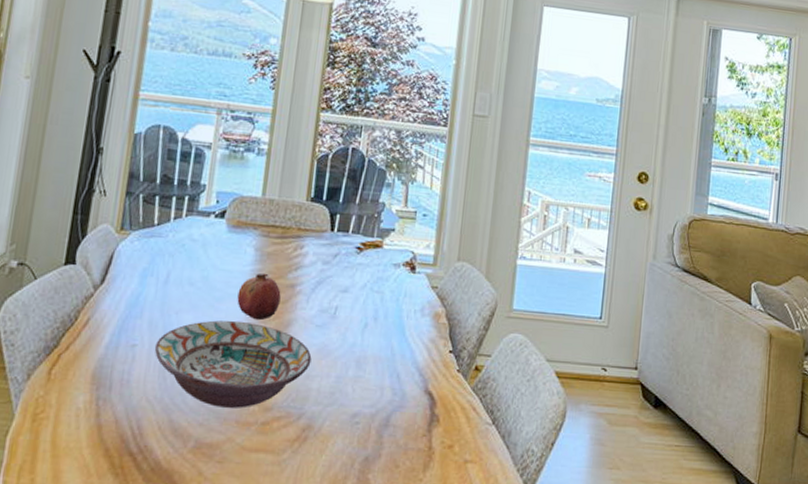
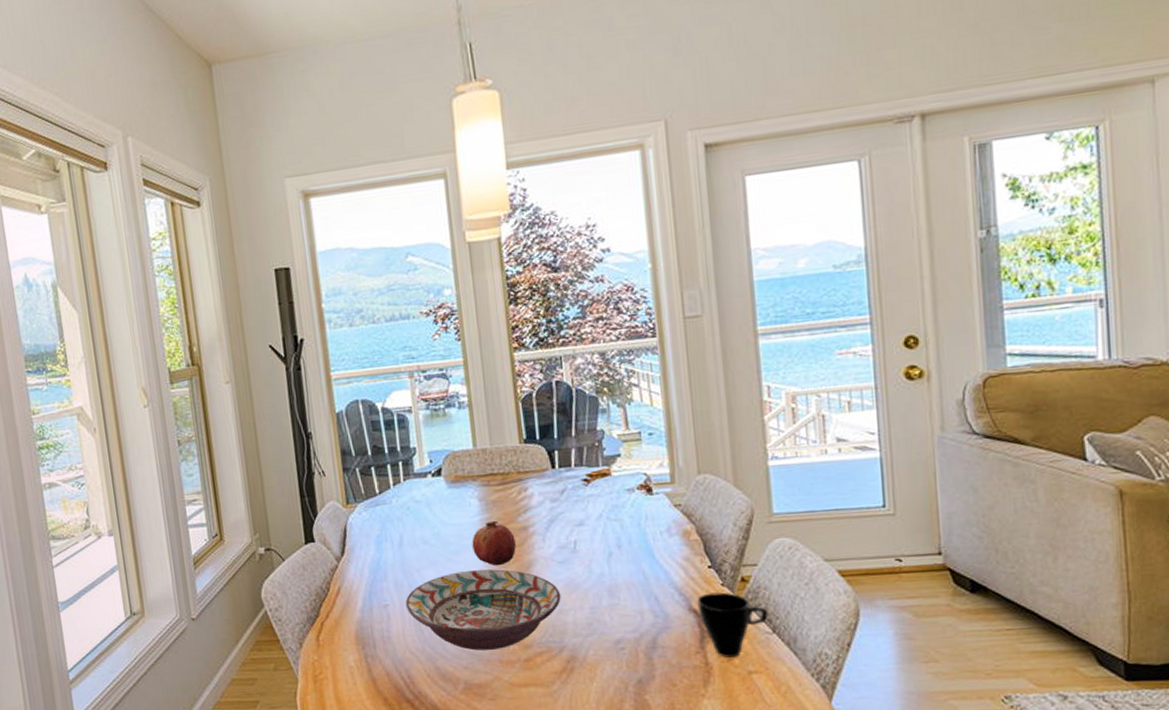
cup: none [432,377,492,444] -> present [697,592,769,658]

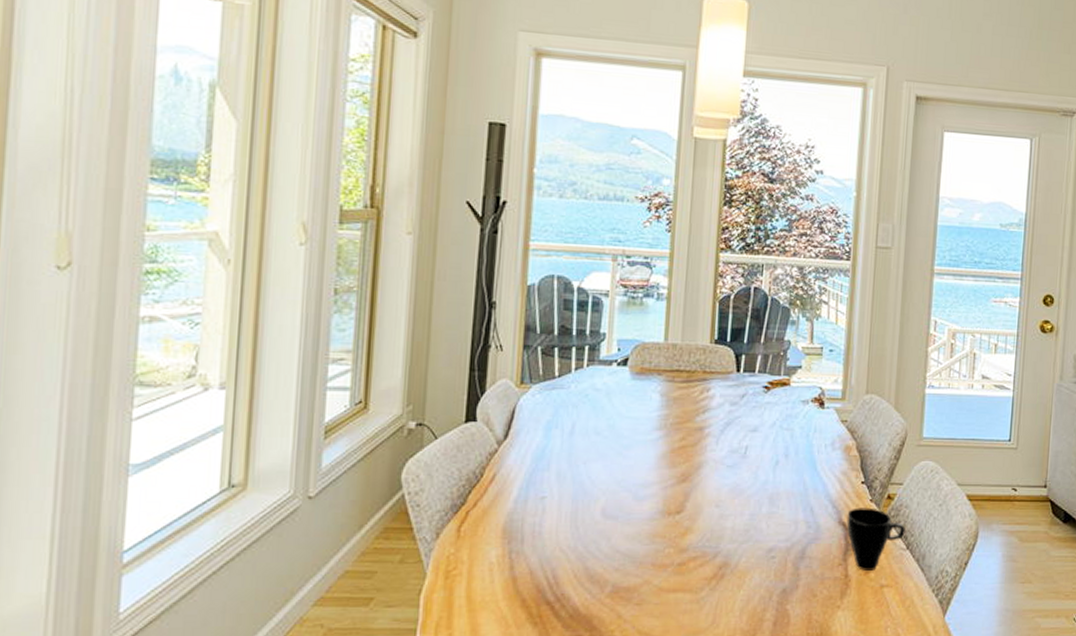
decorative bowl: present [405,569,561,651] -> none [564,468,724,552]
fruit: present [472,520,516,566] -> none [645,418,690,465]

